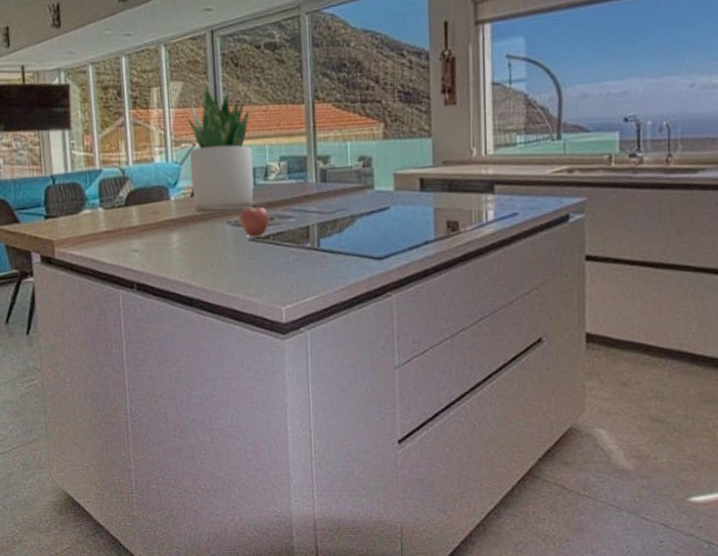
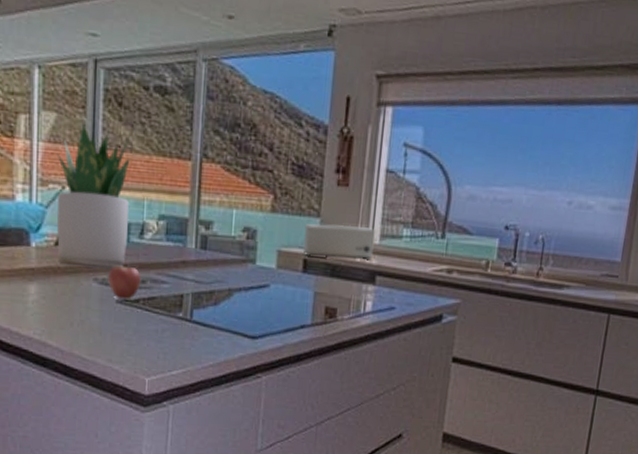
toaster: none [417,140,489,176] -> present [302,223,376,261]

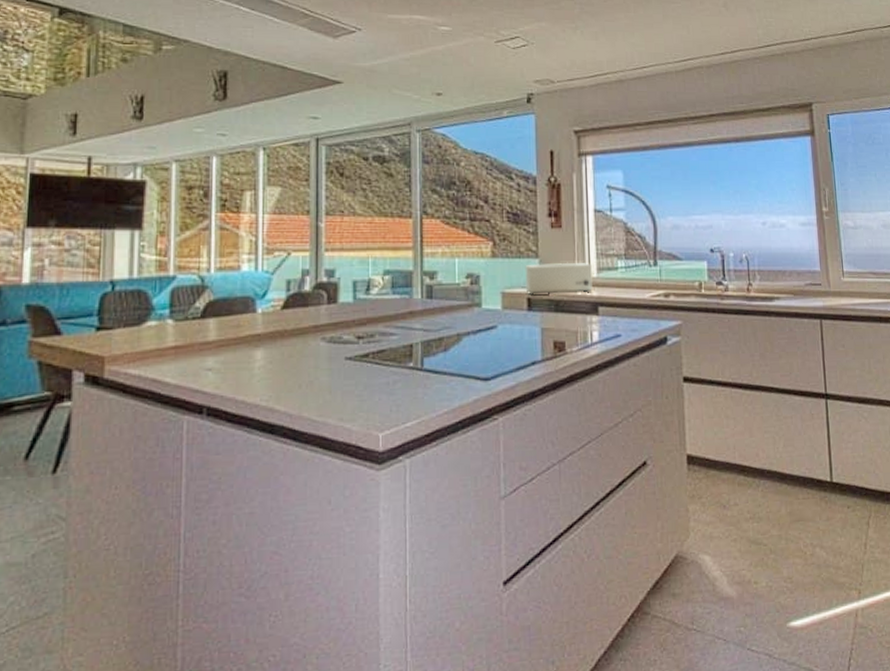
planter: present [56,123,133,269] -> none [281,194,355,328]
fruit: present [107,258,141,300] -> none [335,315,369,356]

